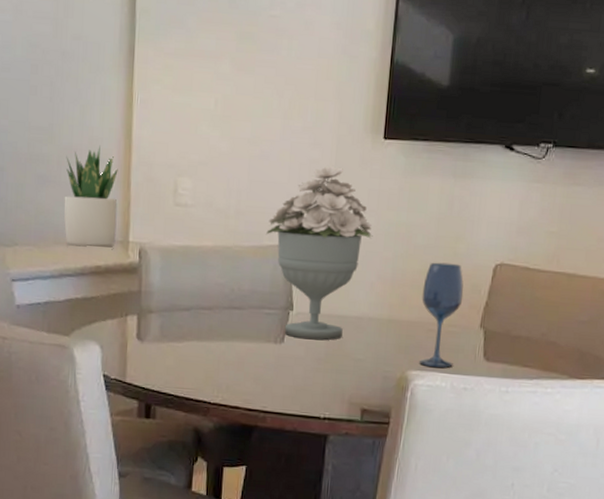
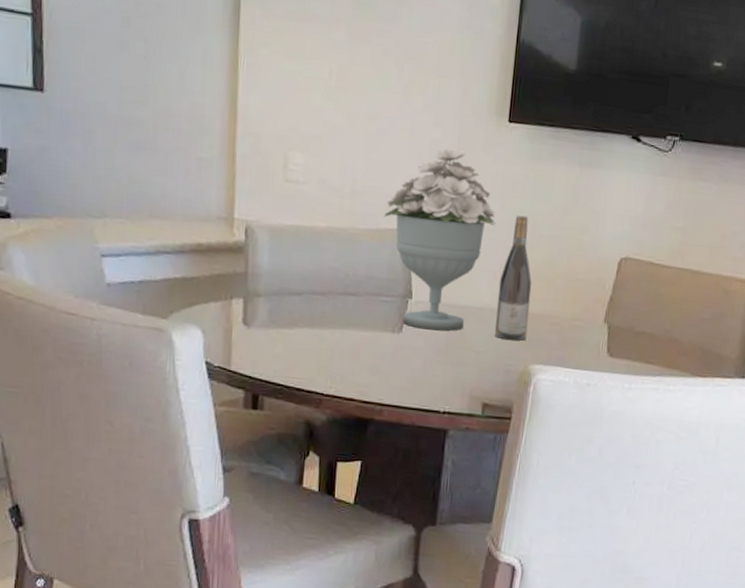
planter: present [64,145,118,250] -> none [160,111,222,227]
wine bottle: none [372,227,409,348] -> present [494,215,533,341]
wineglass: present [418,262,464,368] -> none [541,253,589,363]

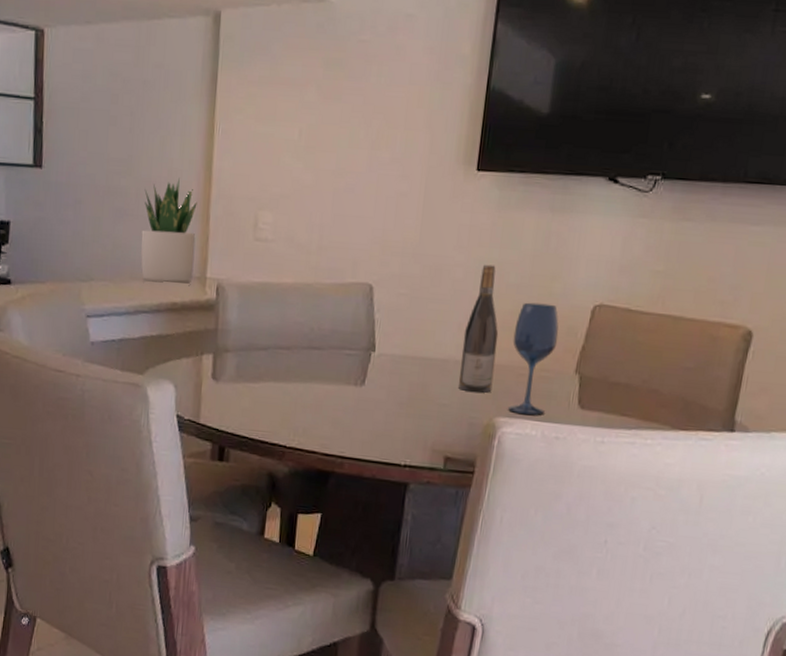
planter: none [160,111,222,227] -> present [141,177,197,286]
bouquet: present [384,147,497,331] -> none [349,198,462,384]
wineglass: none [541,253,589,363] -> present [507,302,559,415]

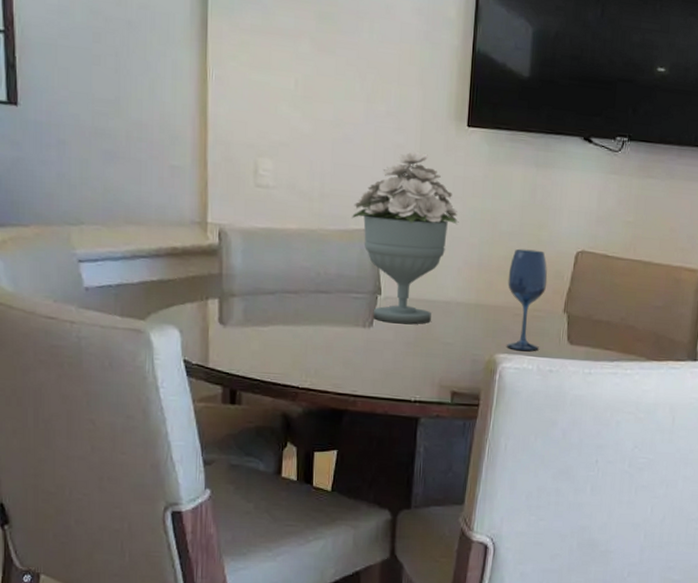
planter: present [141,177,197,286] -> none [134,121,193,231]
bouquet: none [349,198,462,384] -> present [352,151,459,325]
wine bottle: present [458,264,499,393] -> none [460,213,495,332]

